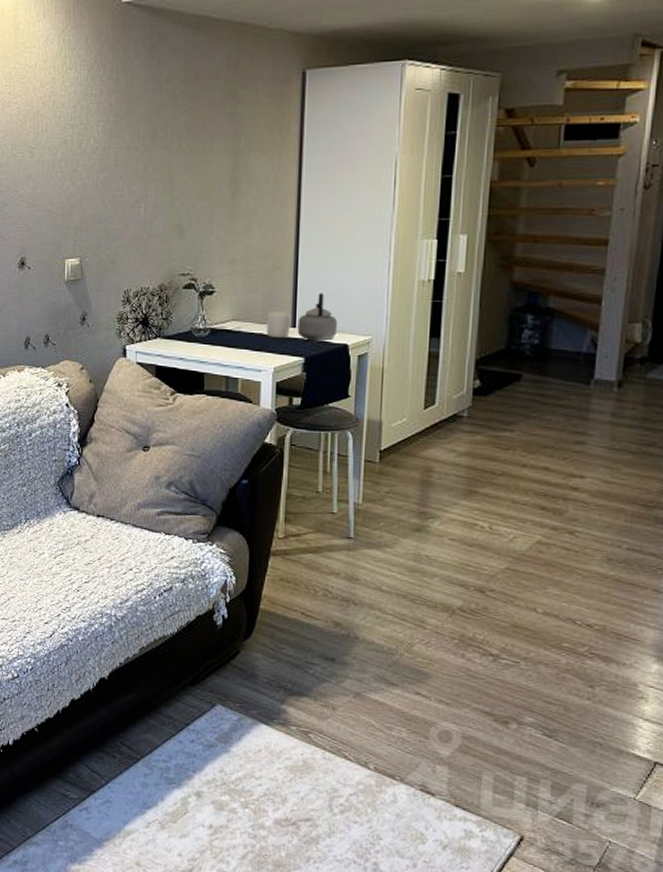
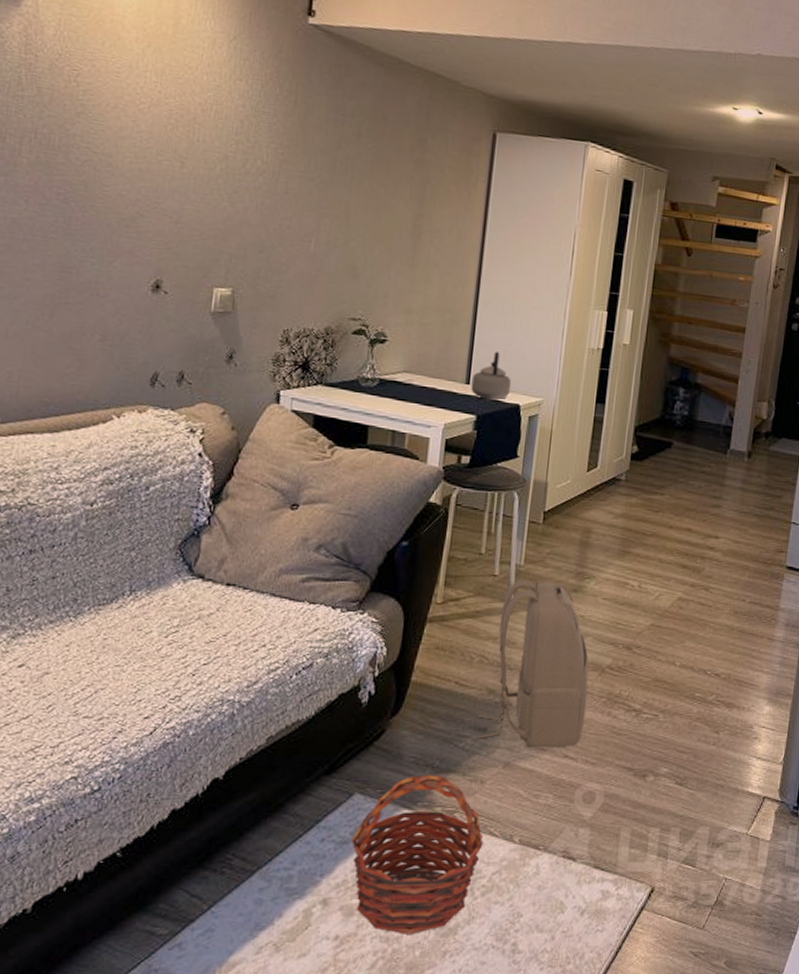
basket: none [217,695,339,837] -> present [351,775,483,936]
mug: present [266,311,292,338] -> none [439,366,467,394]
backpack: none [325,517,438,685] -> present [476,579,589,748]

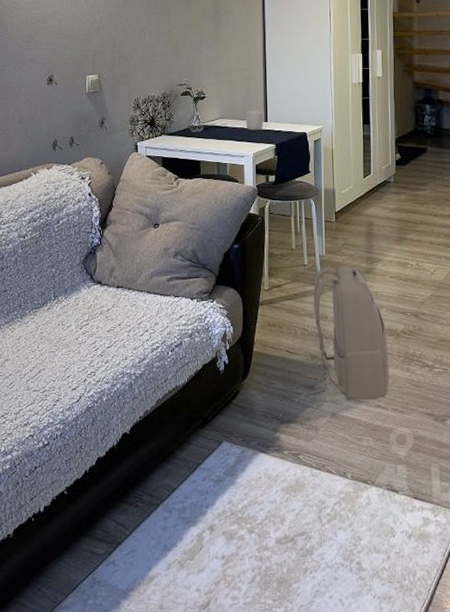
basket: present [351,775,483,936] -> none [225,425,324,555]
mug: none [439,366,467,394] -> present [246,110,264,130]
teapot: present [471,352,512,400] -> none [269,95,298,132]

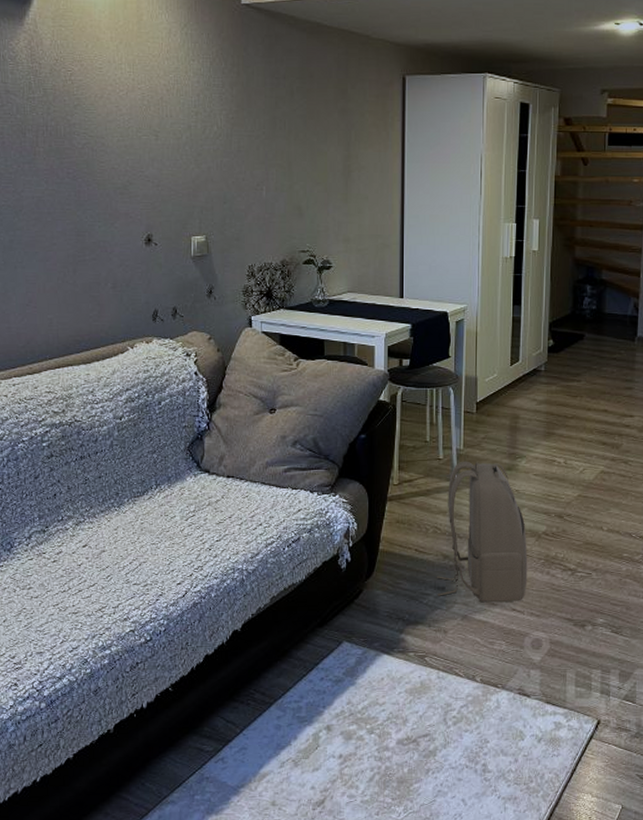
mug: present [246,110,264,130] -> none [378,284,400,307]

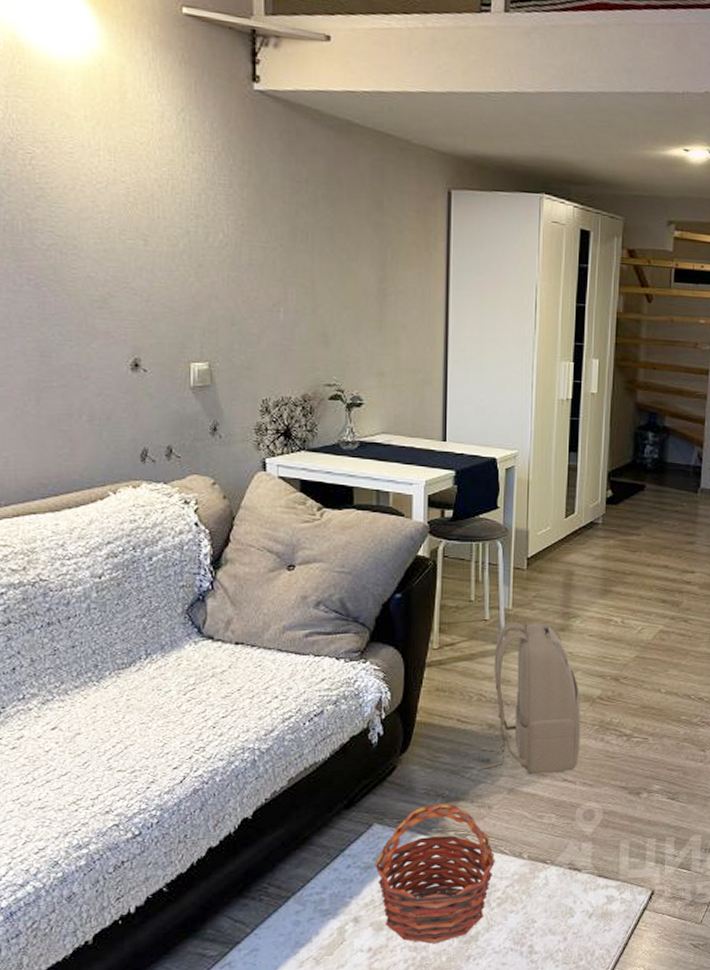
basket: none [344,626,451,756] -> present [375,803,495,944]

